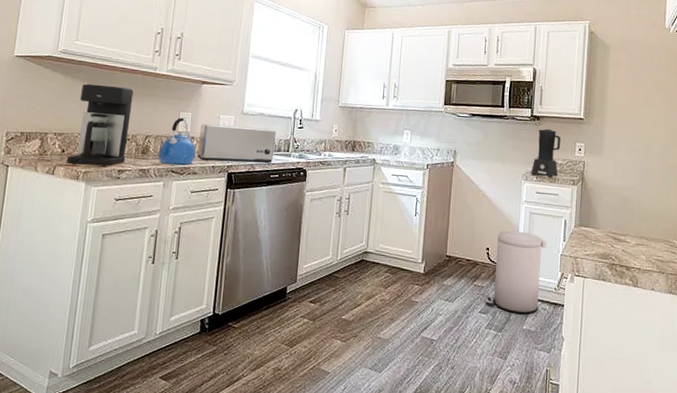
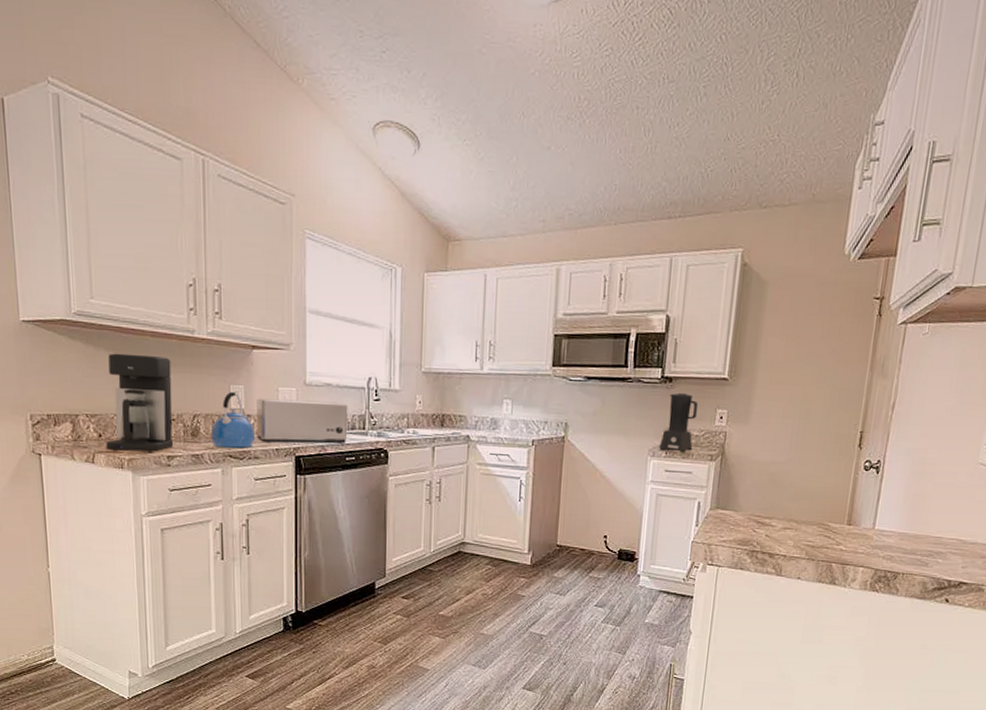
pedal bin: present [485,230,547,315] -> none [601,515,676,608]

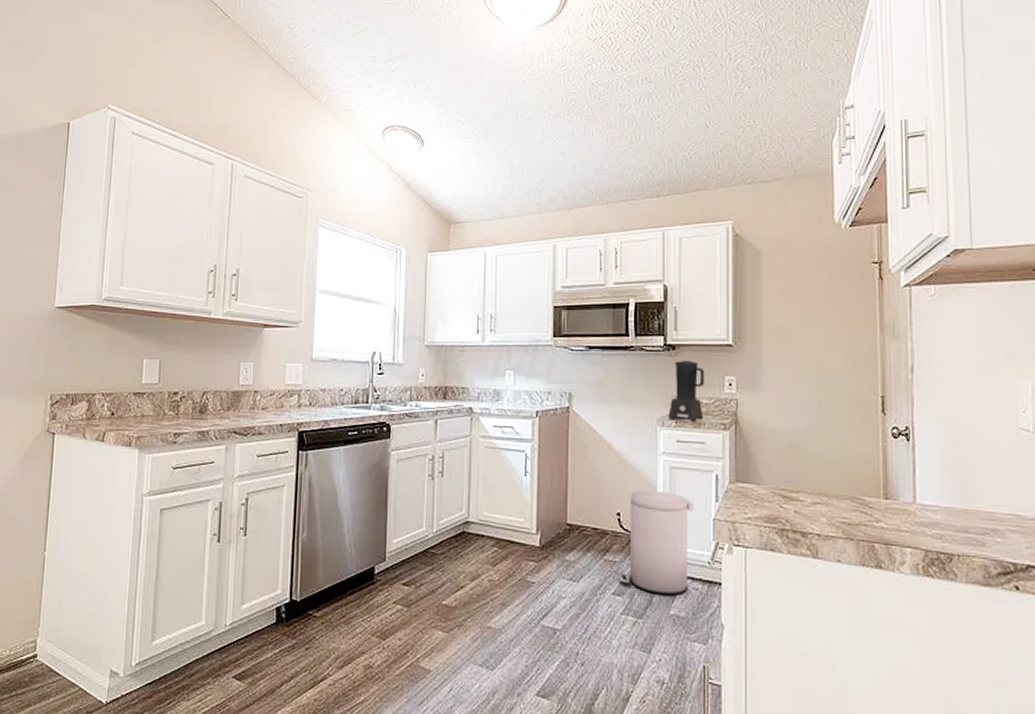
coffee maker: present [106,353,174,453] -> none [117,334,187,431]
kettle: present [210,391,255,448] -> none [217,368,260,424]
toaster: present [256,398,348,445] -> none [261,374,352,419]
pedal bin: none [601,515,676,608] -> present [618,490,695,597]

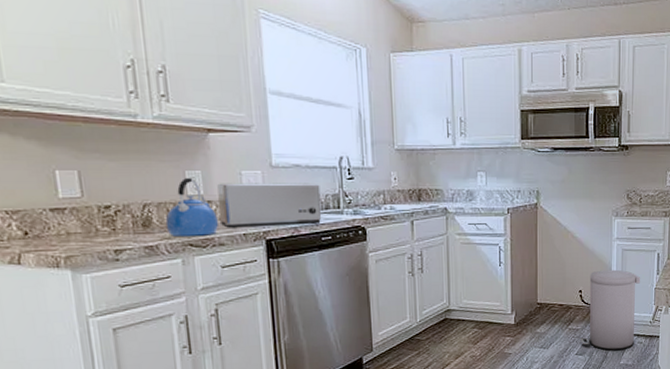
kettle: none [217,368,260,424] -> present [165,177,218,236]
toaster: none [261,374,352,419] -> present [217,183,322,229]
blender: present [668,360,705,423] -> none [621,158,652,212]

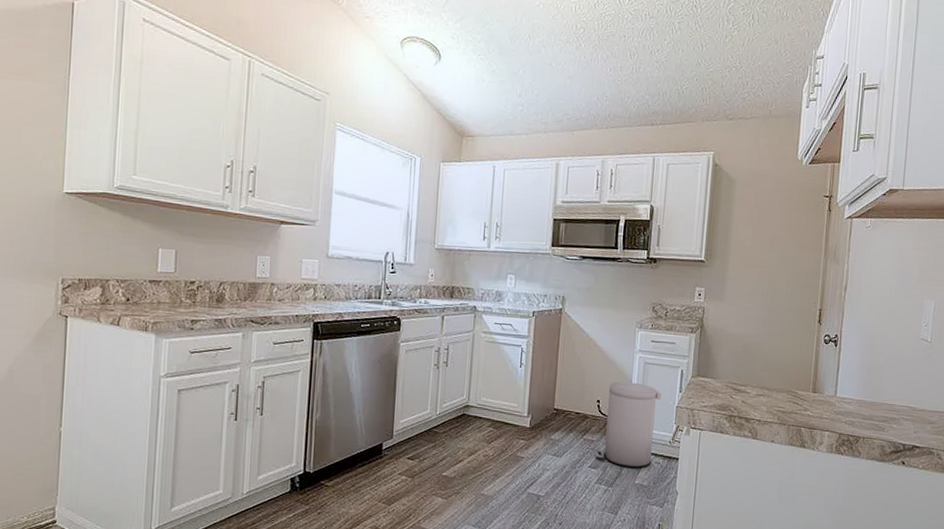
kettle: present [165,177,218,236] -> none [234,261,277,314]
toaster: present [217,183,322,229] -> none [278,268,366,312]

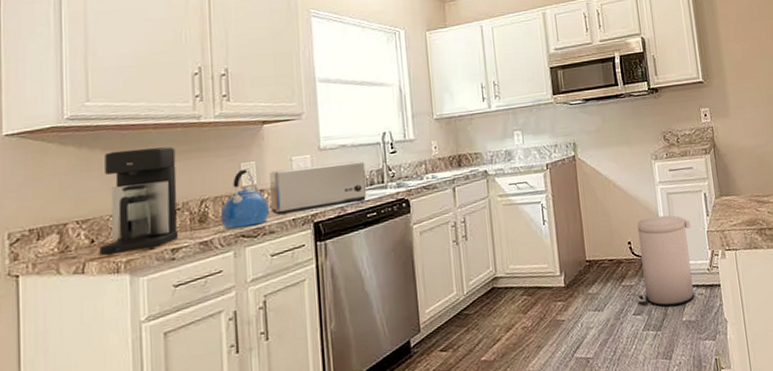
coffee maker: none [132,224,203,317] -> present [99,146,179,257]
kettle: none [234,261,277,314] -> present [220,169,269,229]
toaster: none [278,268,366,312] -> present [269,160,367,216]

